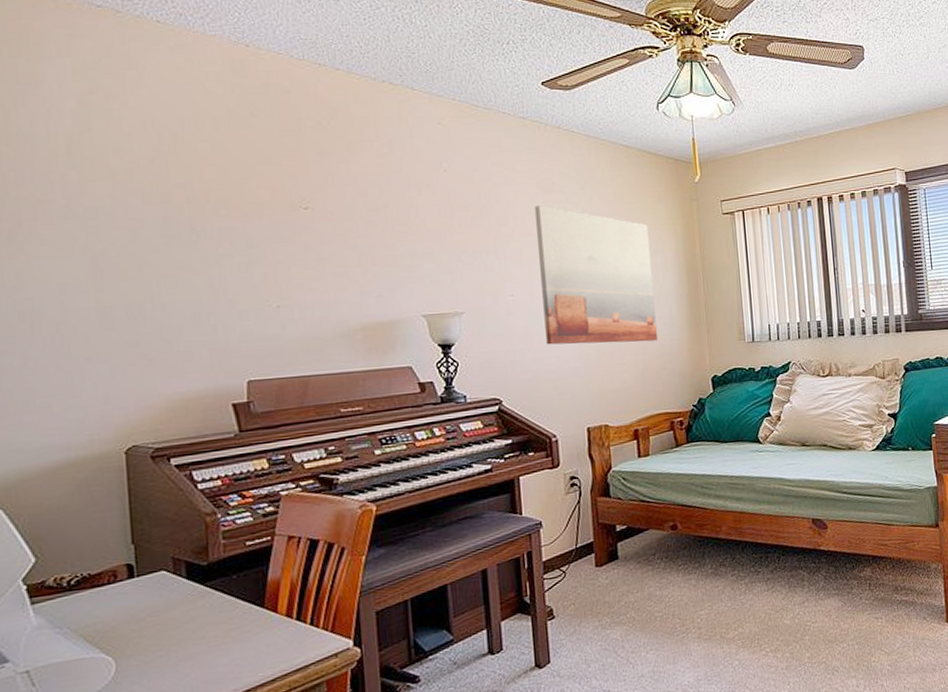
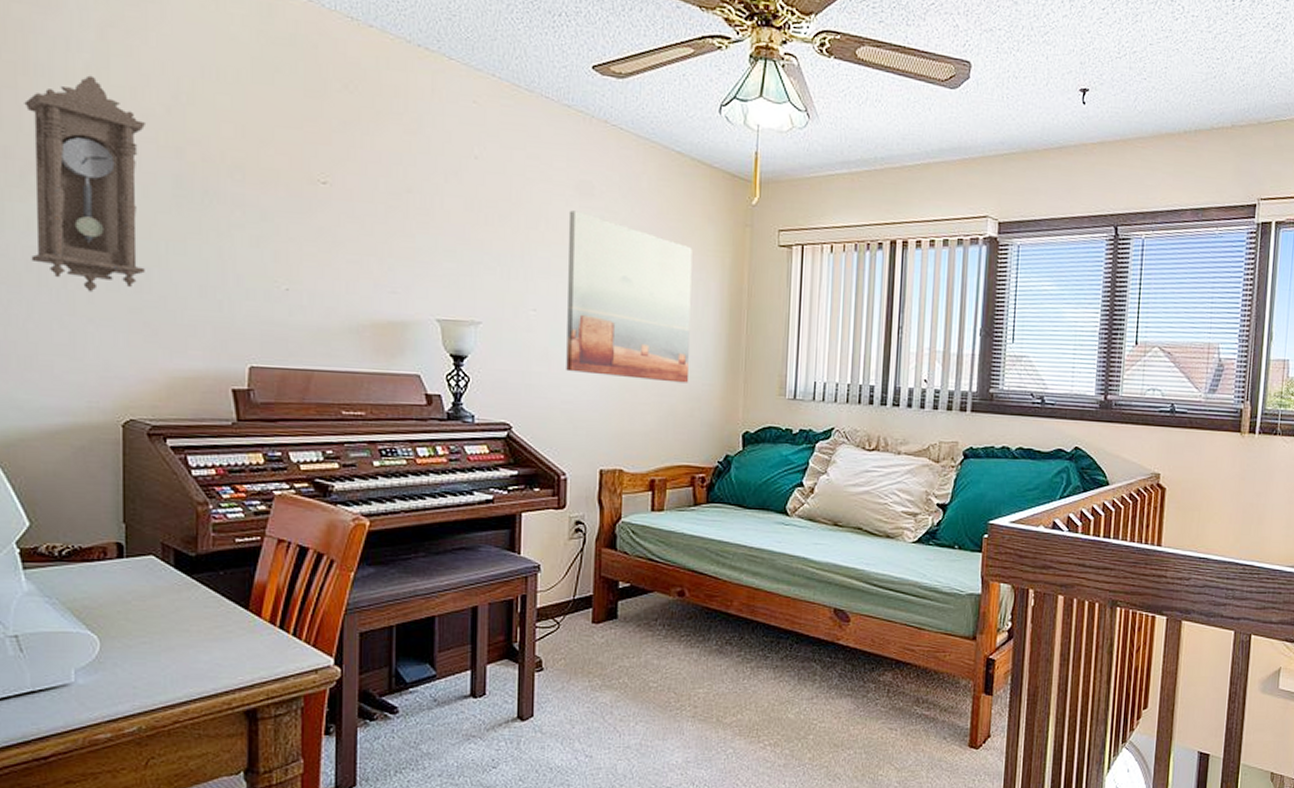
pendulum clock: none [8,139,138,334] -> present [24,75,147,293]

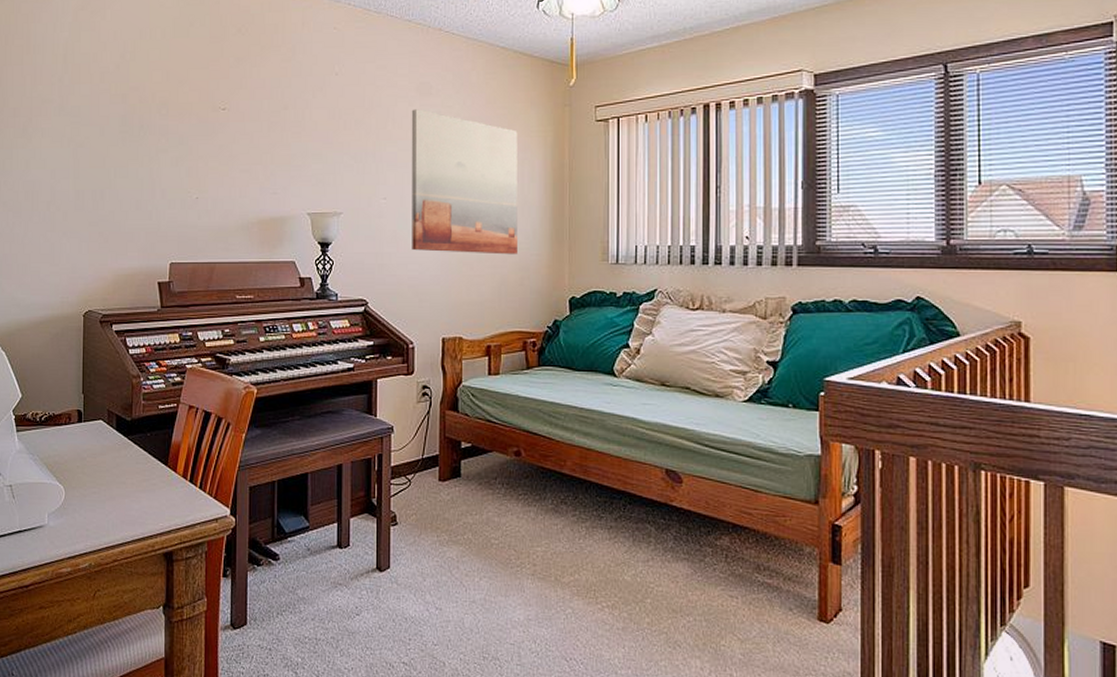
pendulum clock: present [24,75,147,293] -> none [27,48,104,212]

